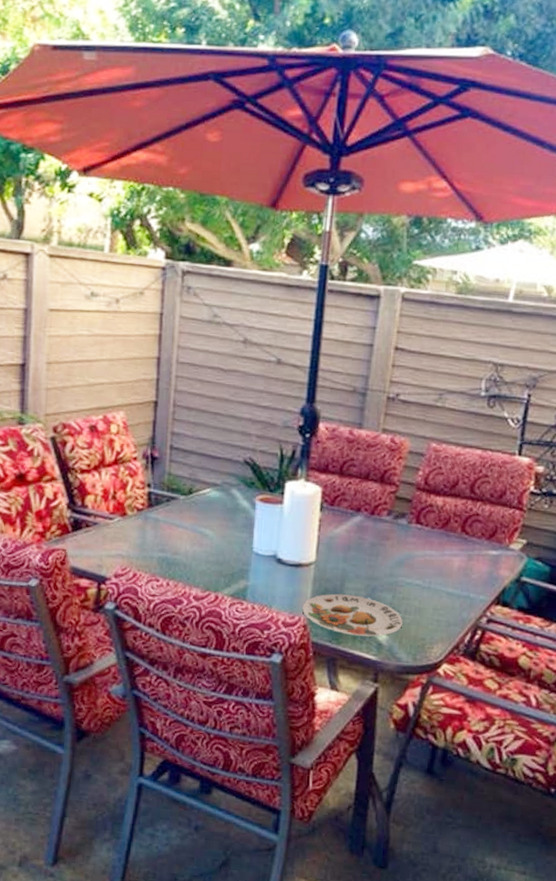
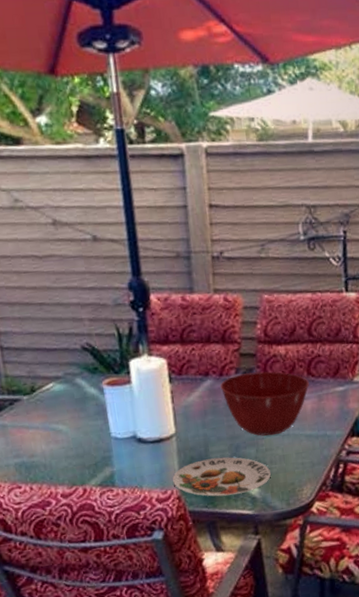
mixing bowl: none [369,517,461,585] -> present [220,371,309,436]

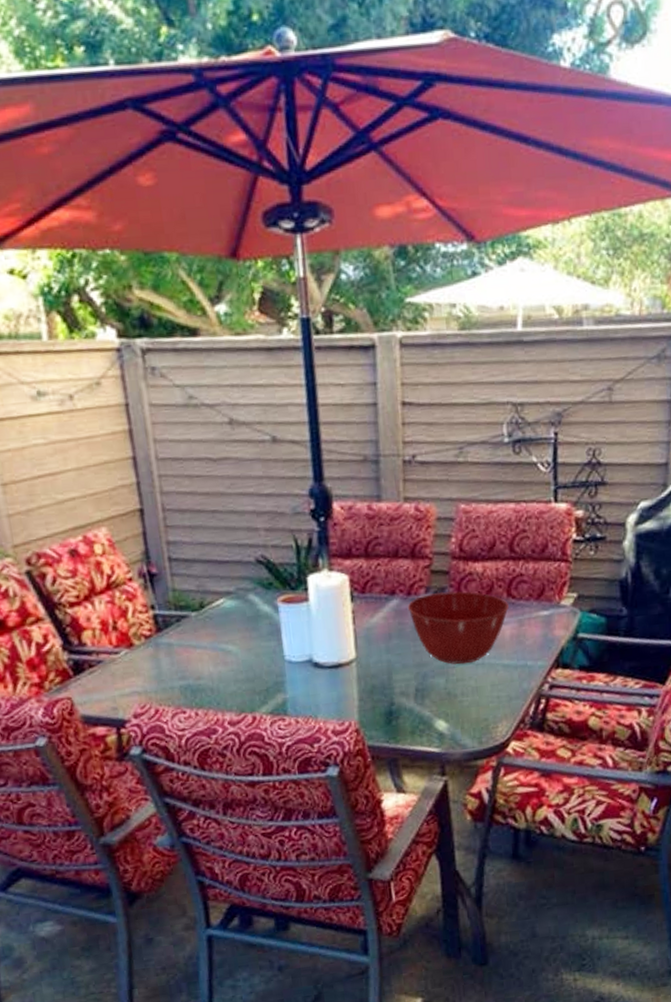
plate: present [172,457,271,497] -> none [350,686,462,731]

